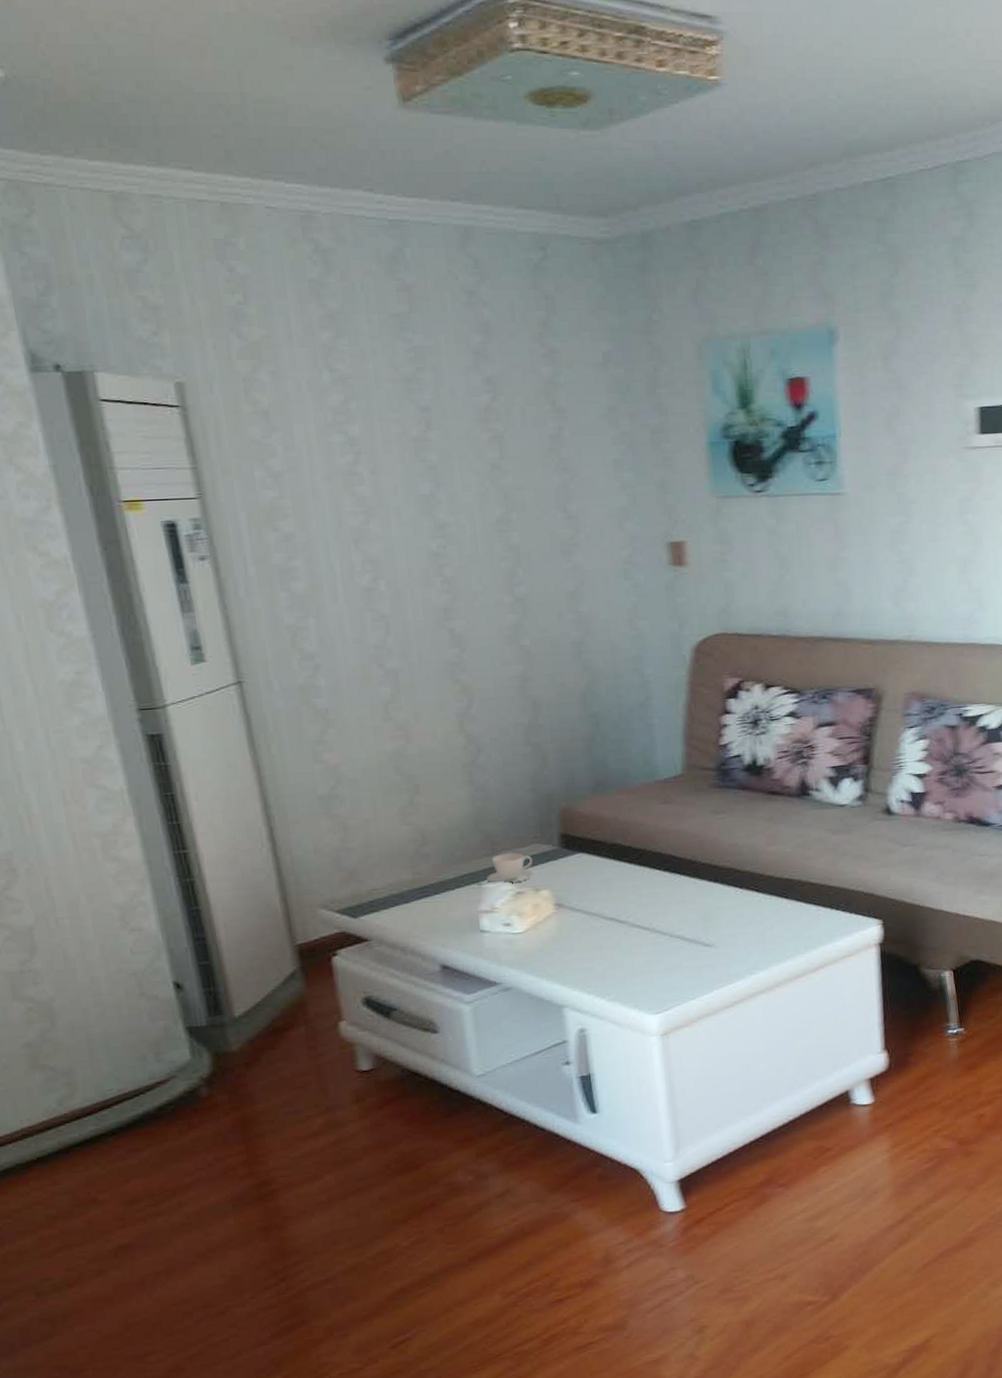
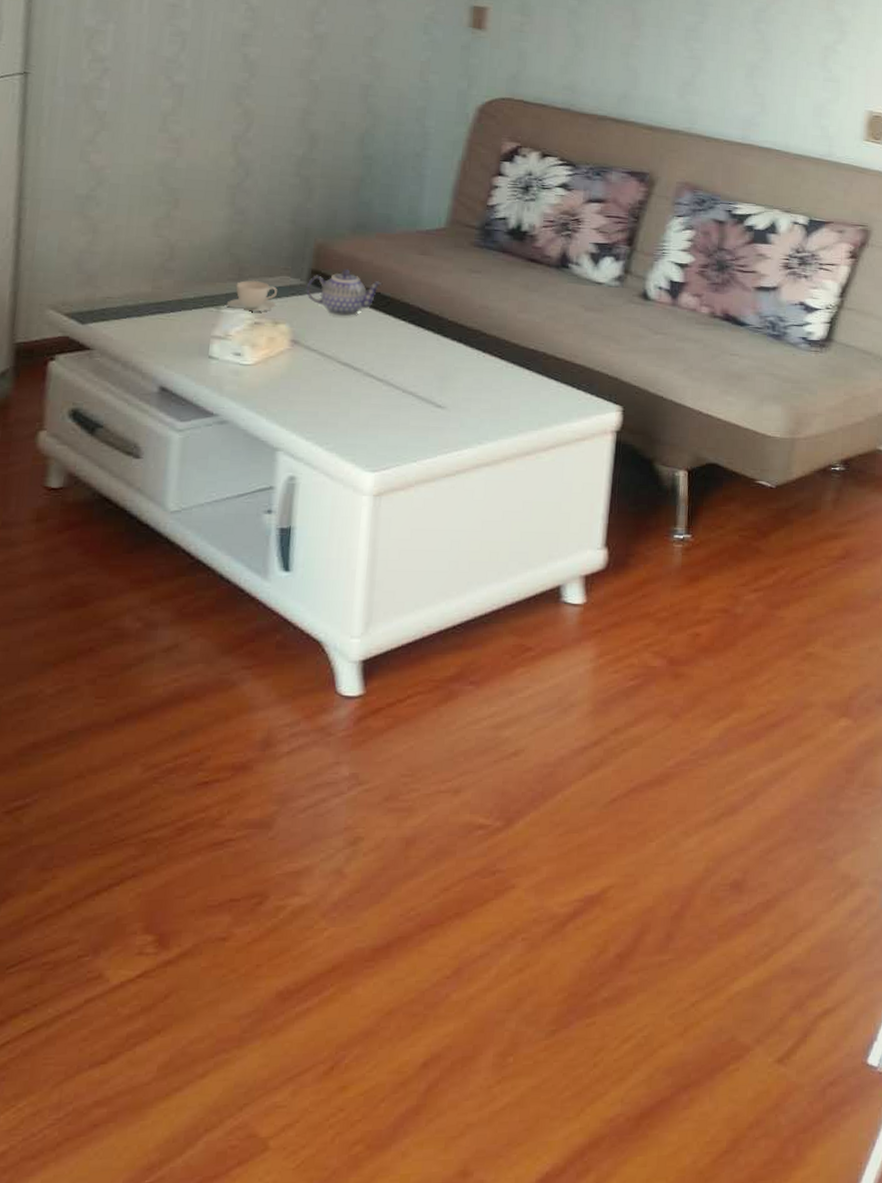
teapot: none [559,828,632,875] -> present [306,269,383,317]

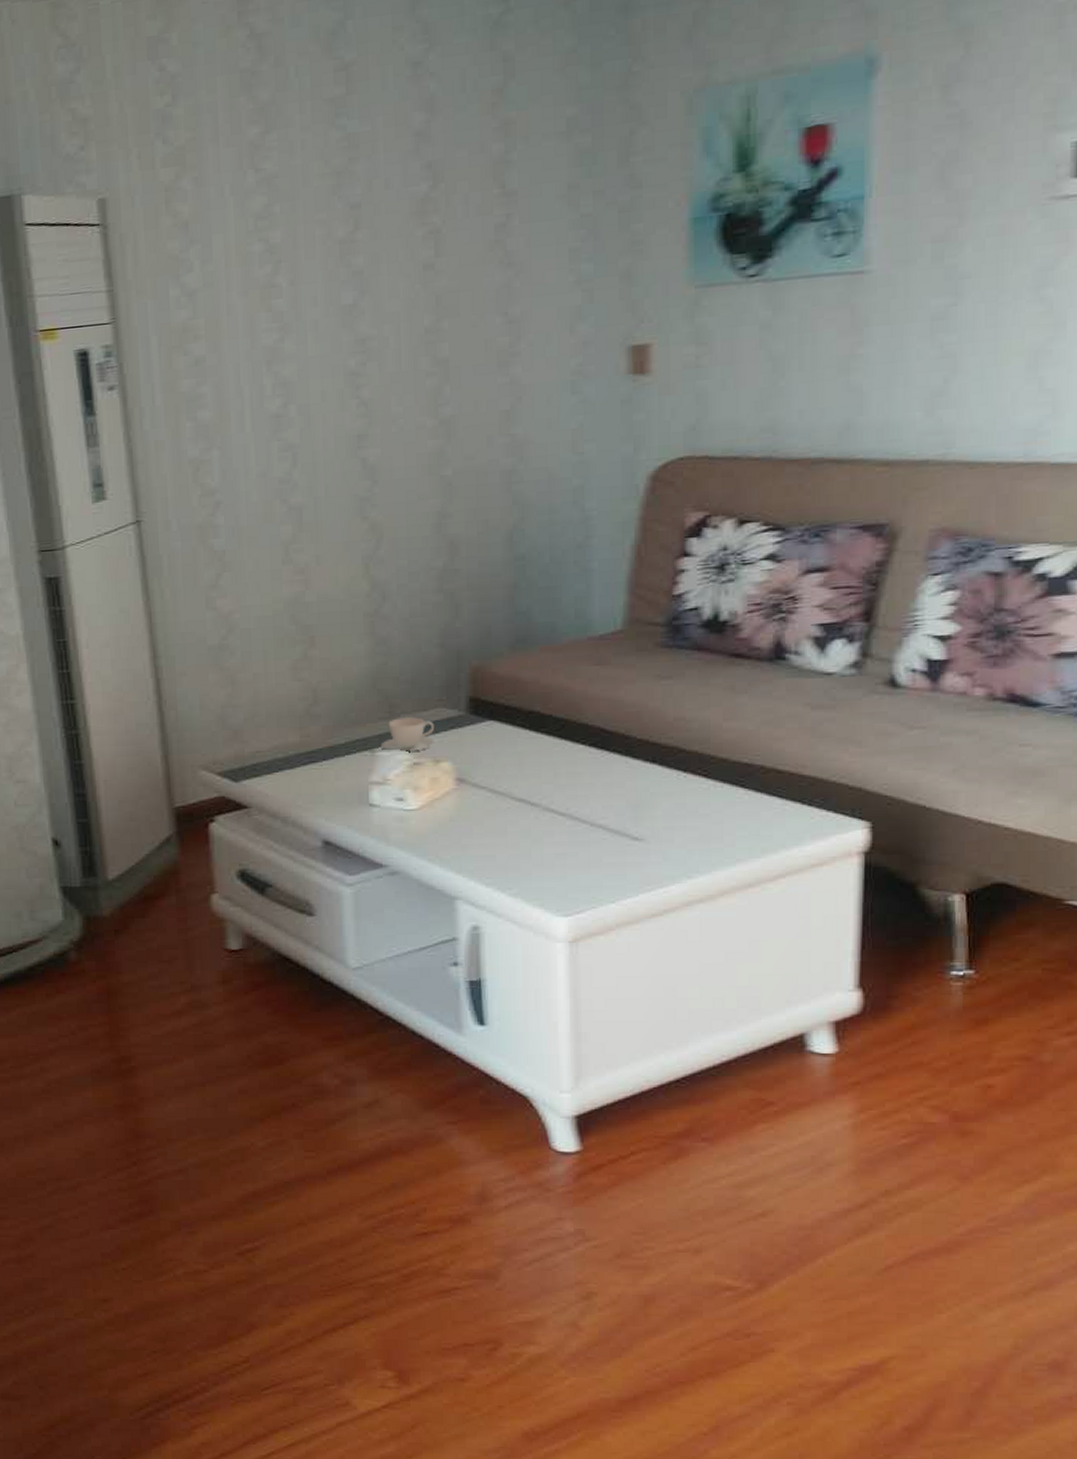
teapot: present [306,269,383,317] -> none [465,692,554,747]

